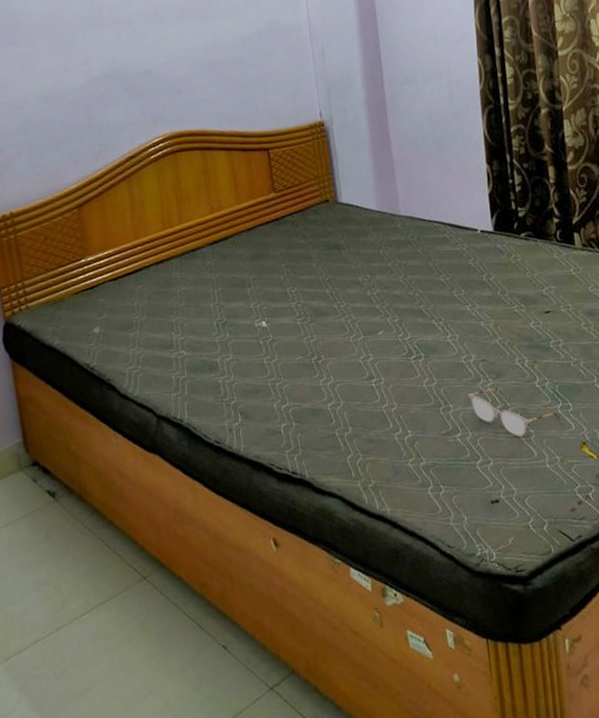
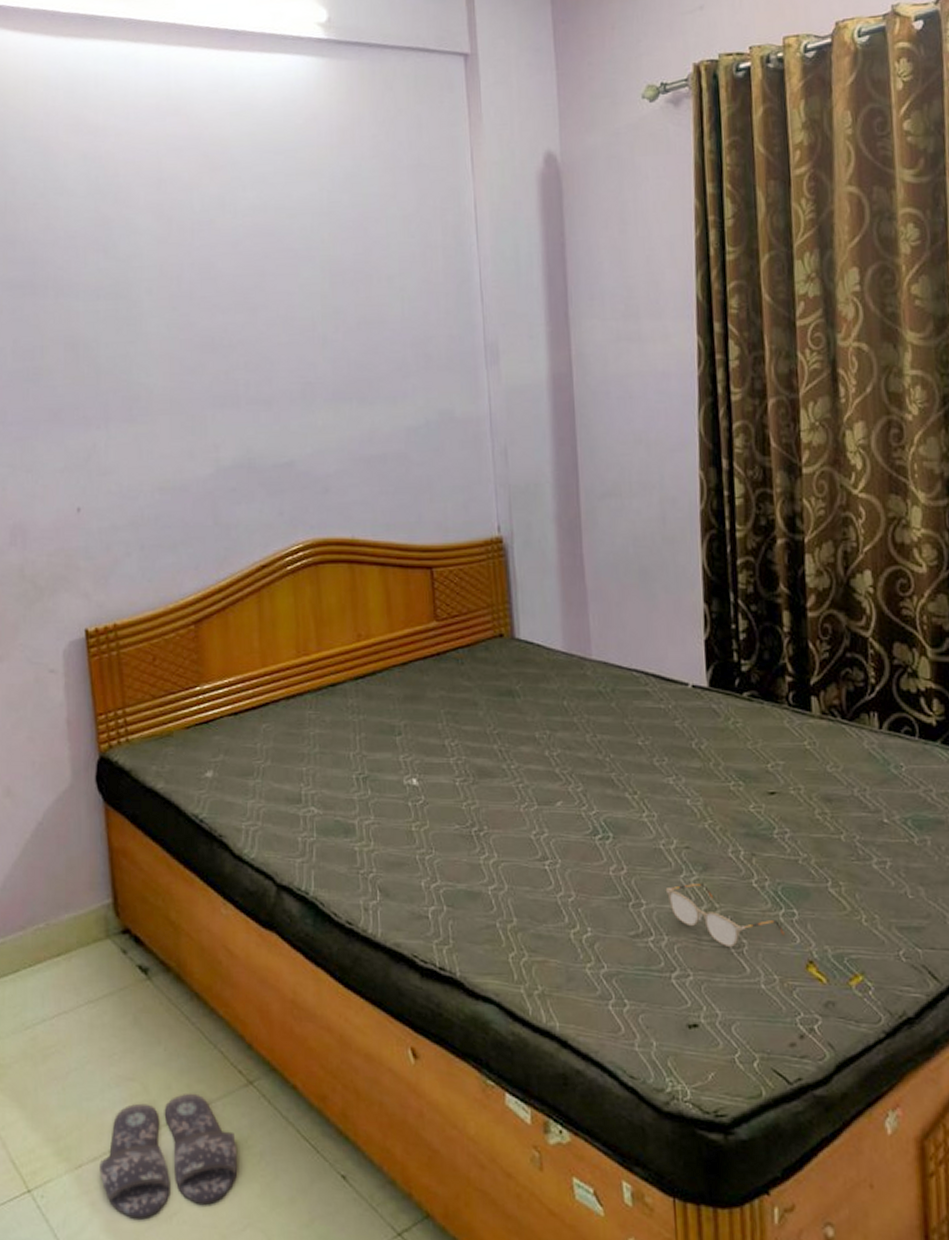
slippers: none [24,590,138,697] -> present [99,1093,238,1220]

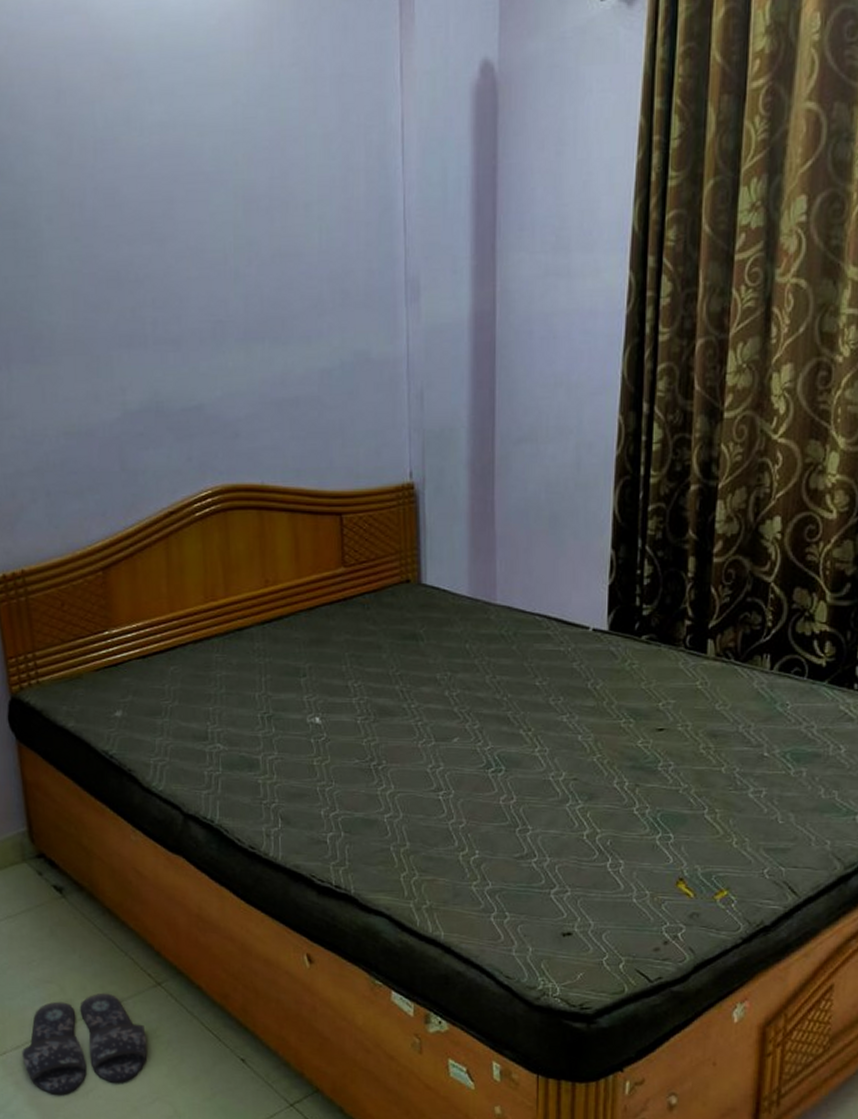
eyeglasses: present [665,884,784,948] -> none [551,811,659,868]

